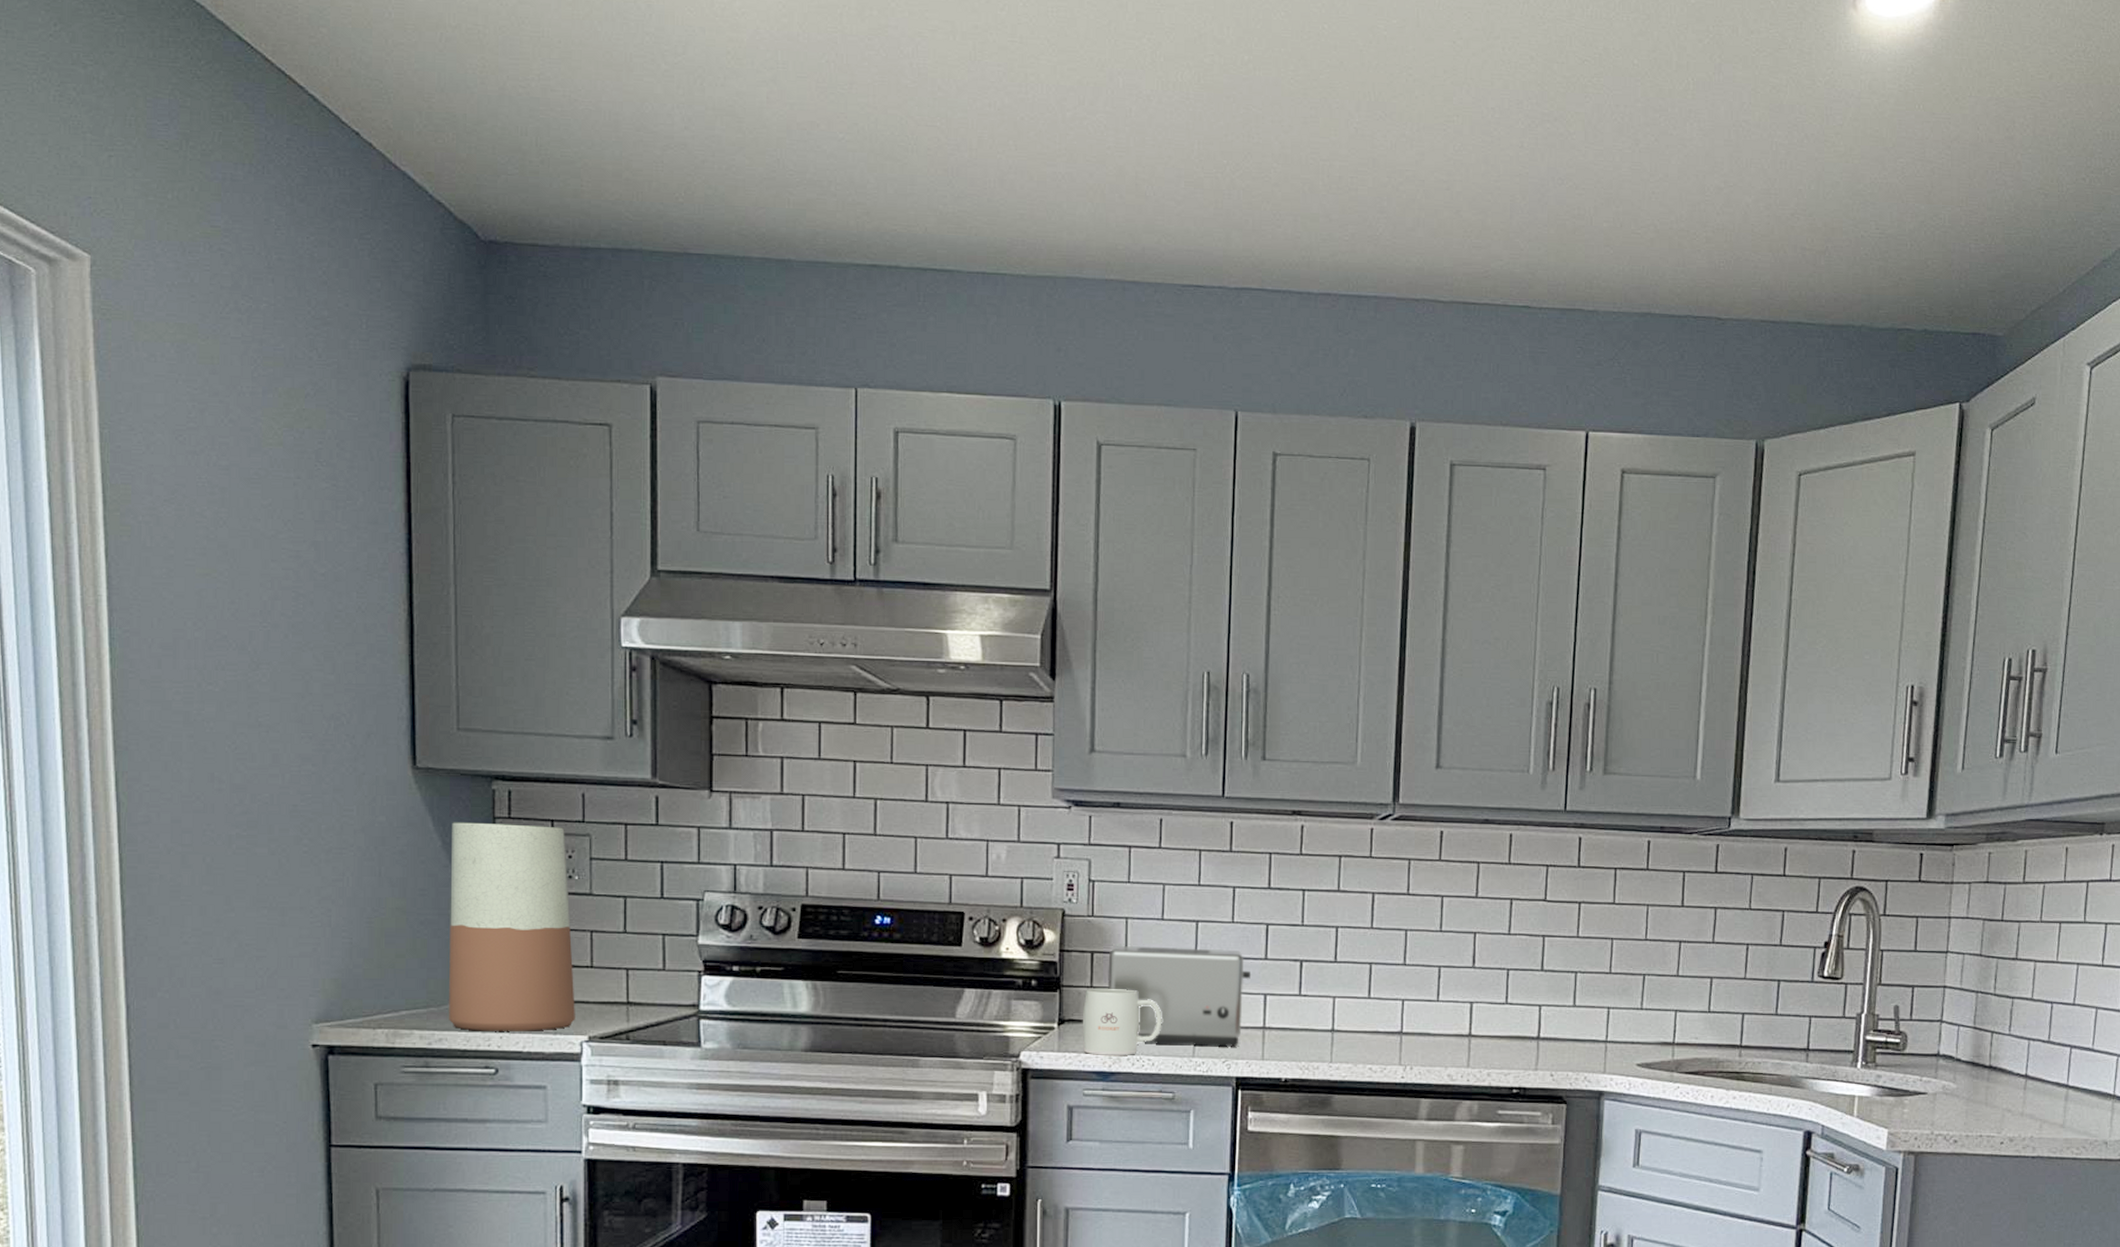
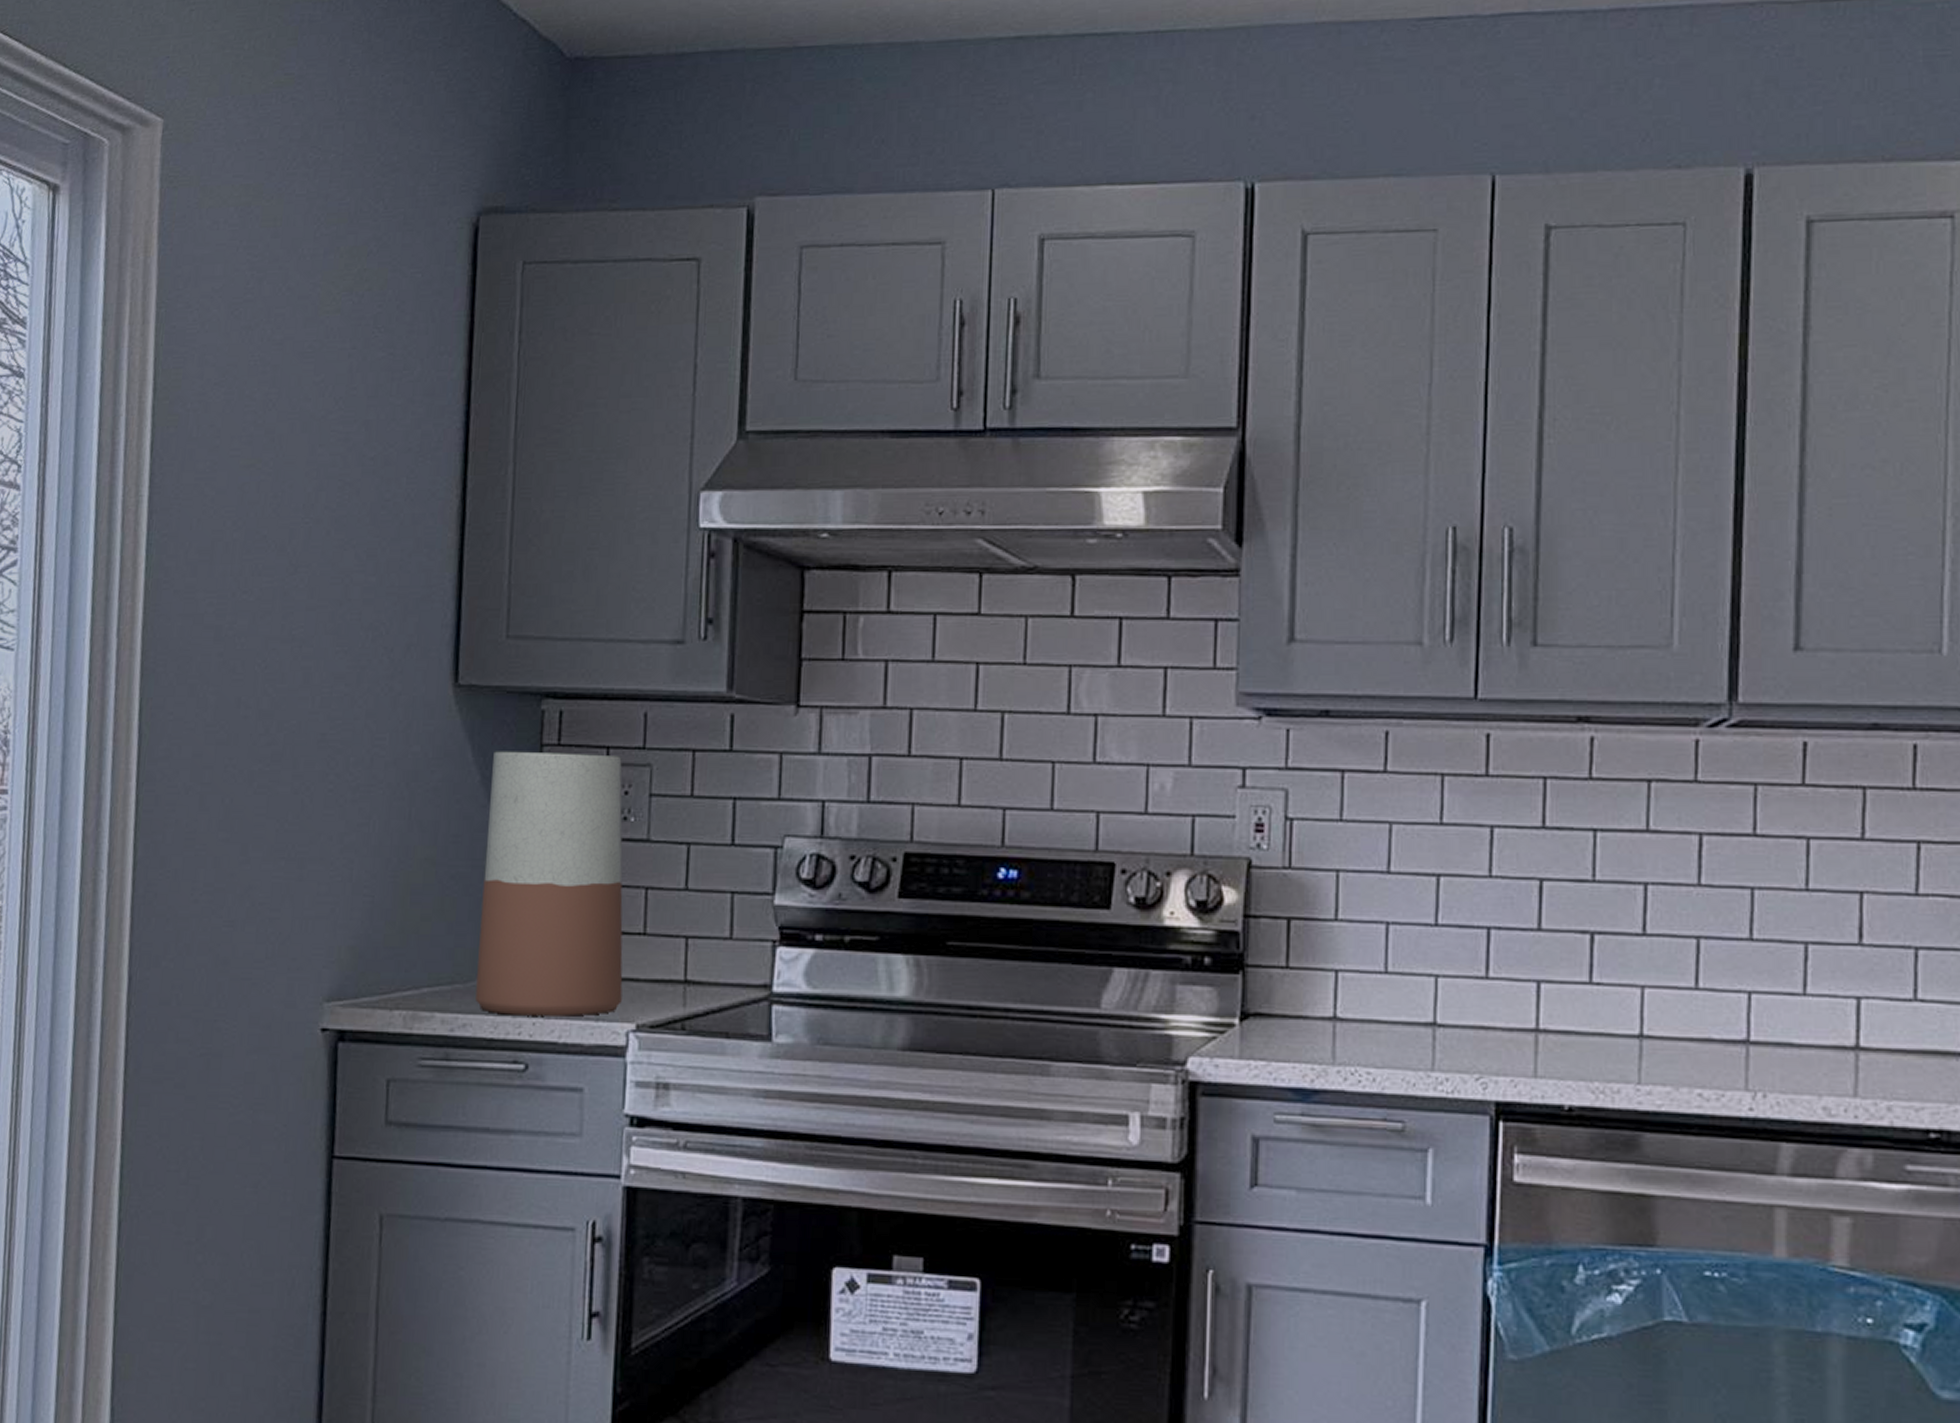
mug: present [1082,988,1162,1055] -> none [1273,969,1387,1066]
toaster: present [1108,946,1252,1047] -> none [1310,910,1518,1057]

